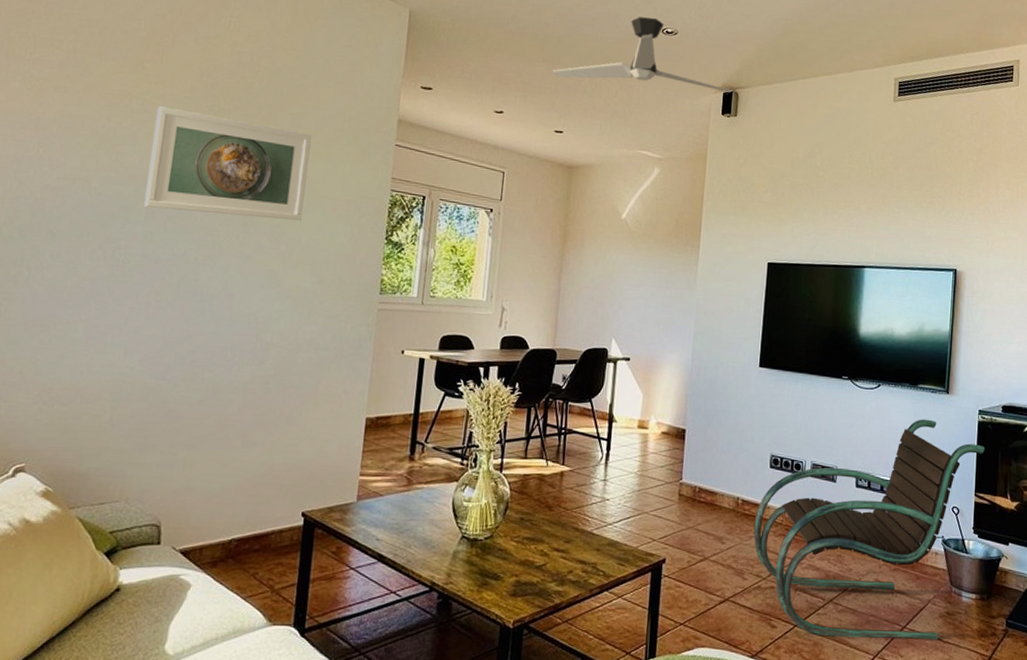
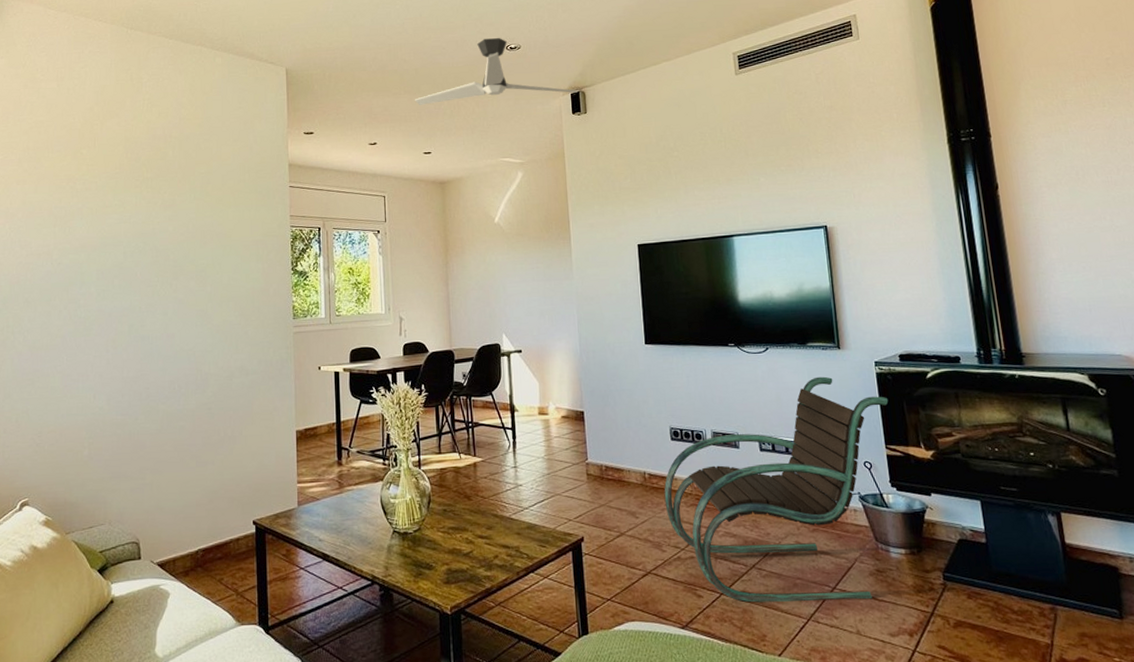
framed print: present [144,106,312,221] -> none [95,183,220,269]

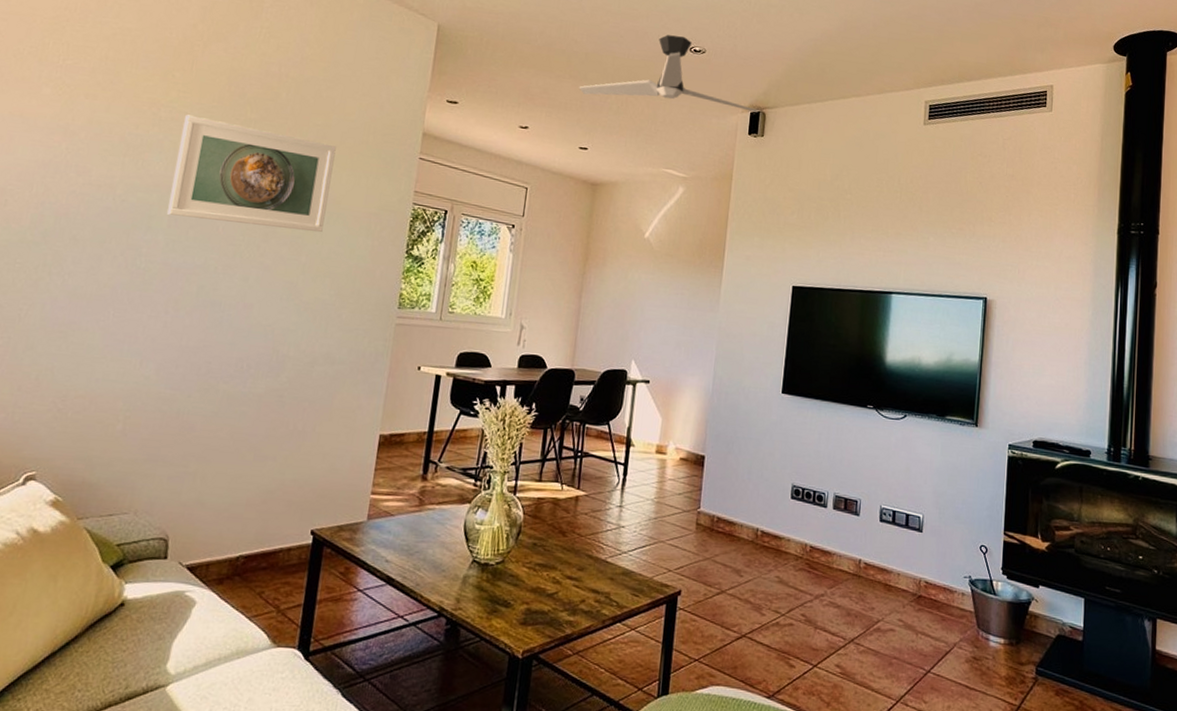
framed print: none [95,183,220,269] -> present [167,114,336,233]
lounge chair: present [664,376,889,603] -> none [772,452,1015,687]

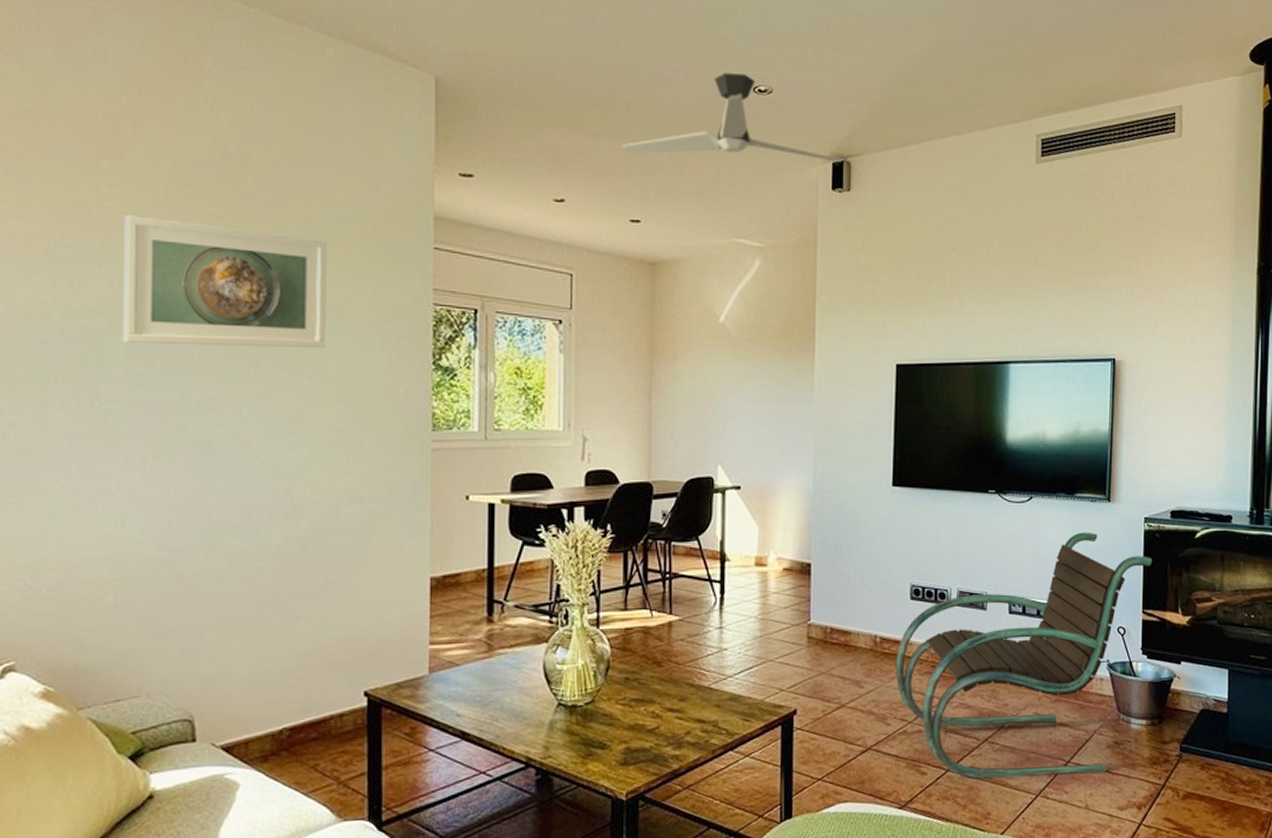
lounge chair: none [772,452,1015,687] -> present [895,532,1153,779]

